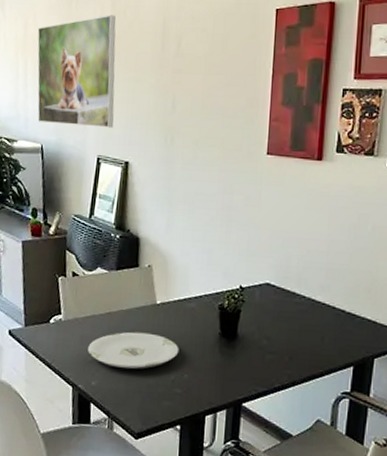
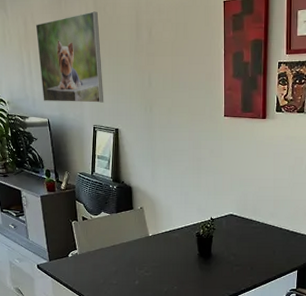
plate: present [88,331,179,369] -> none [100,258,169,286]

